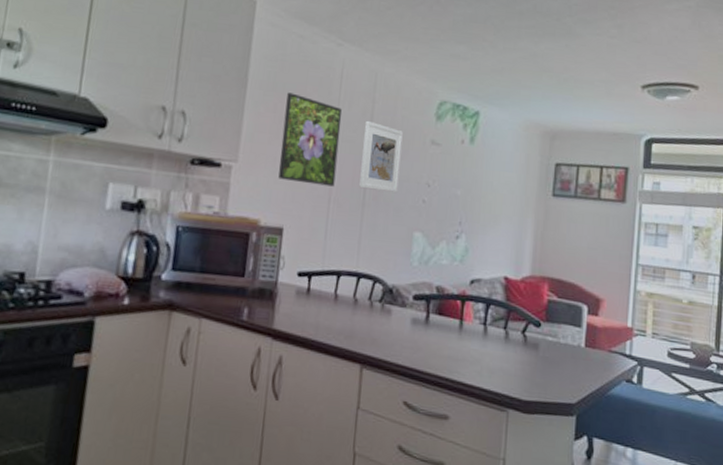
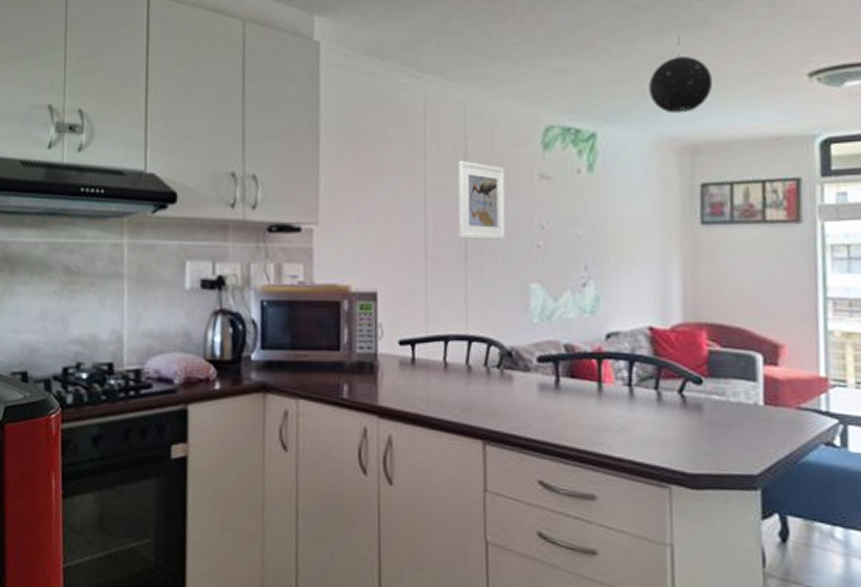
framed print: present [278,92,343,187] -> none [364,139,430,240]
pendant light: none [524,41,573,105] -> present [649,35,713,113]

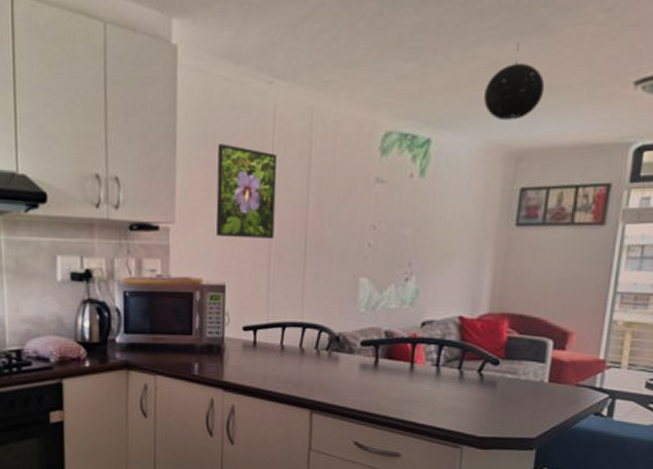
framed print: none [364,139,430,240] -> present [216,144,278,239]
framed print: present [457,161,507,241] -> none [300,165,344,240]

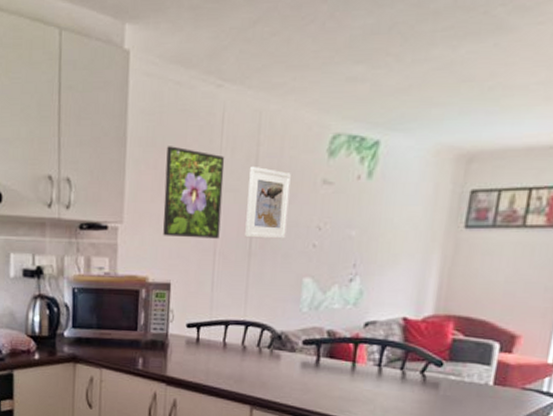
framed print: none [300,165,344,240] -> present [245,167,291,240]
pendant light: present [484,42,545,120] -> none [436,42,500,122]

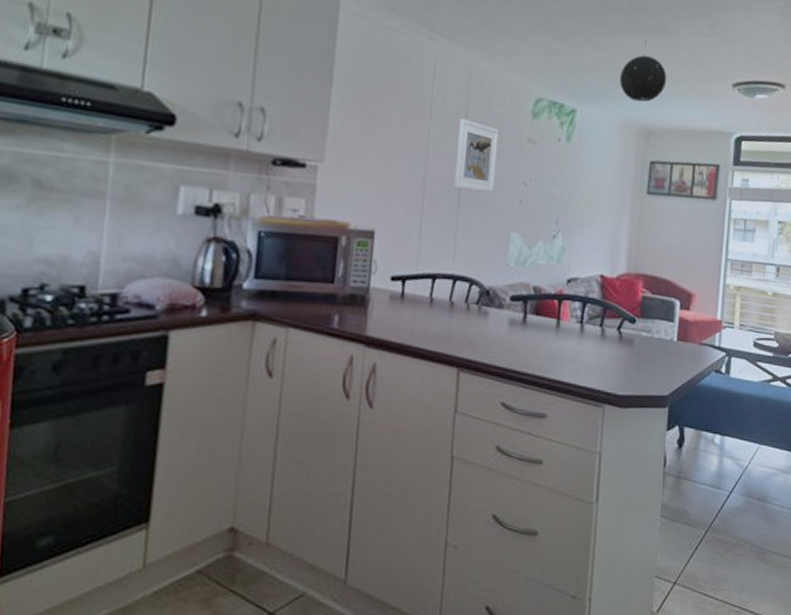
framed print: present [163,146,225,239] -> none [368,88,436,187]
pendant light: none [436,42,500,122] -> present [620,38,667,102]

